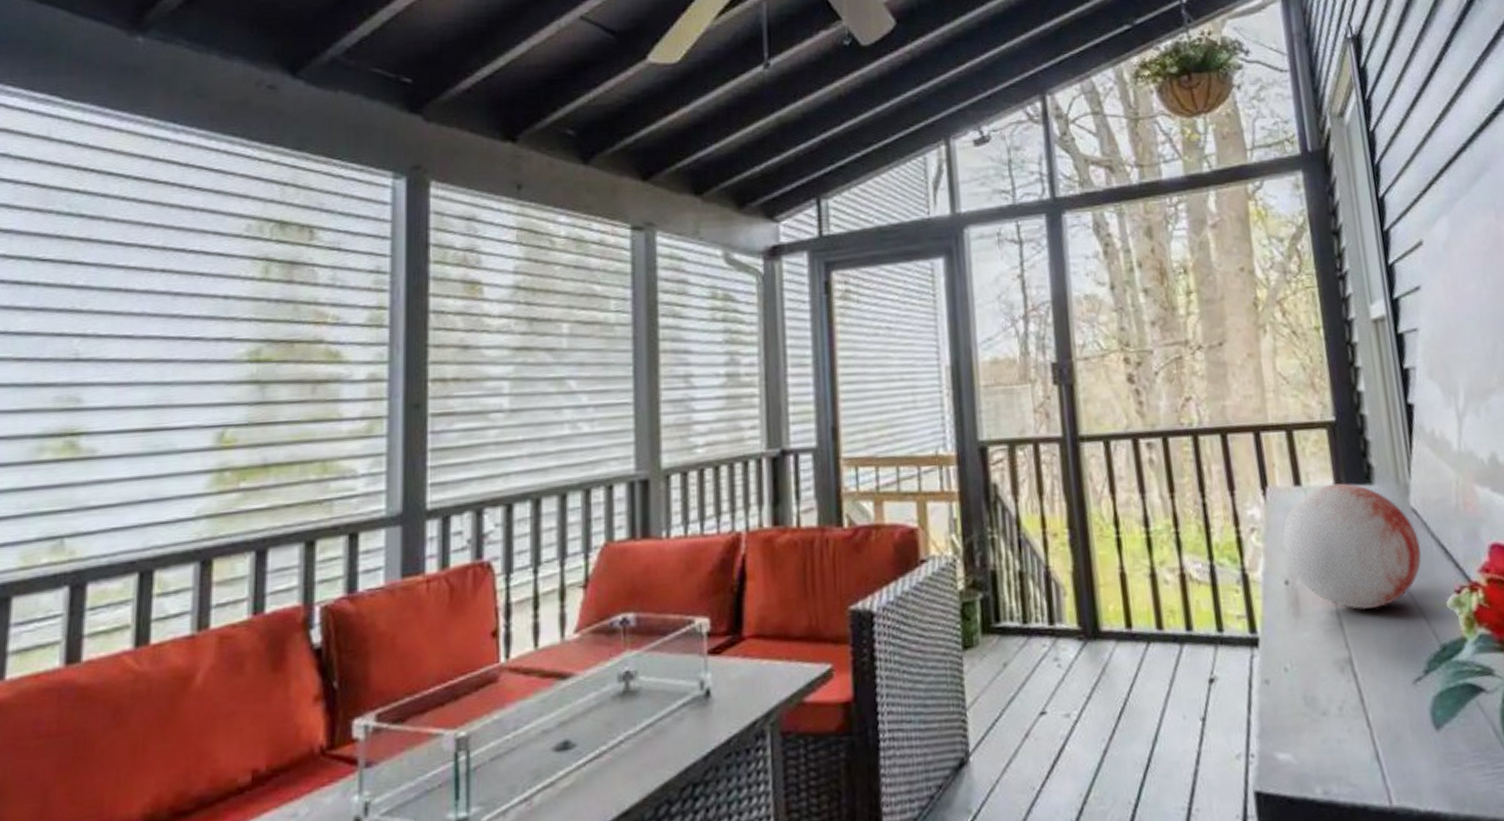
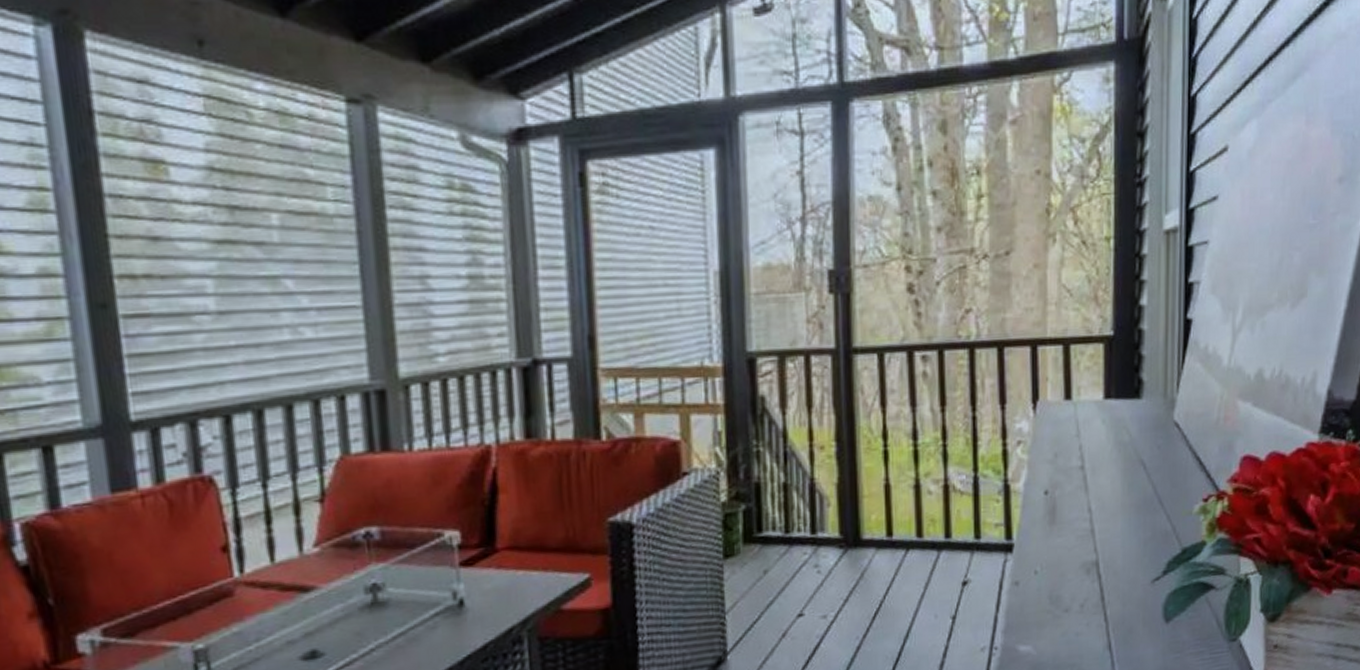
decorative orb: present [1282,483,1421,611] -> none [1046,397,1178,518]

